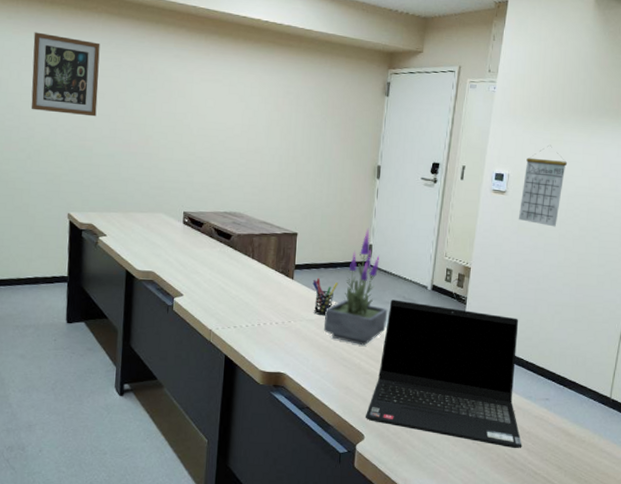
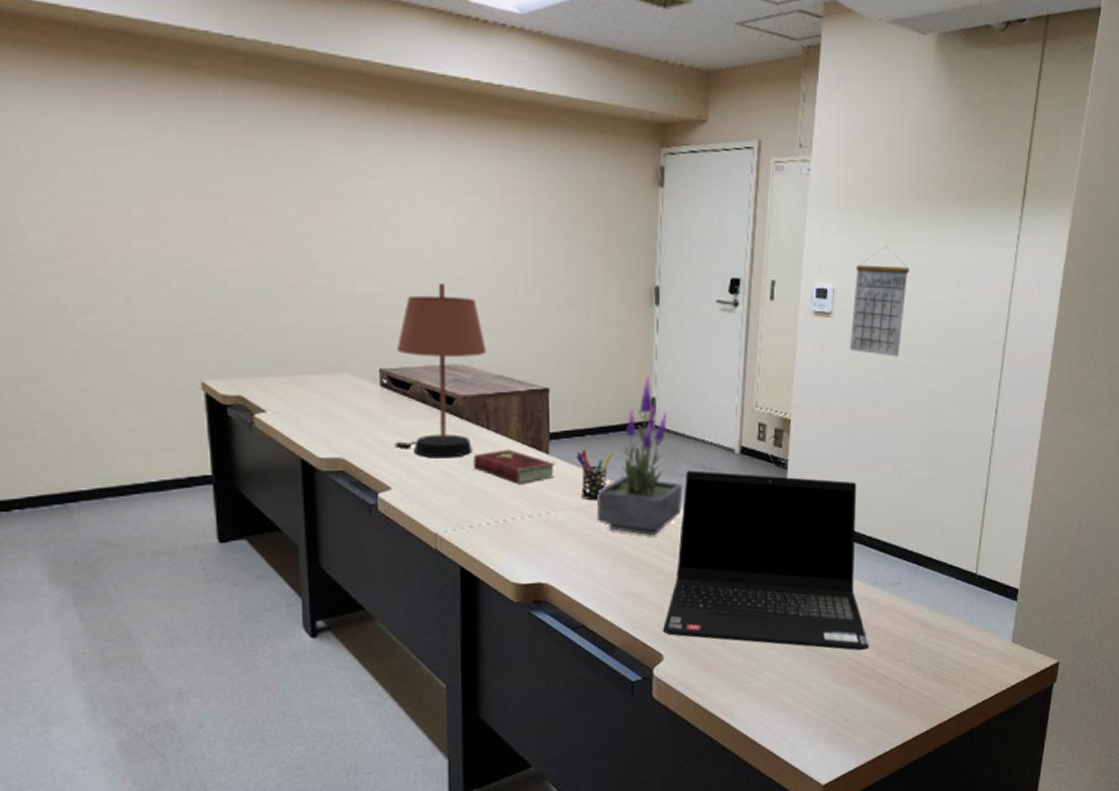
wall art: present [31,32,100,117] -> none [112,106,229,235]
table lamp: none [188,156,257,277] -> present [394,284,487,459]
hardcover book: none [240,274,297,300] -> present [472,449,555,484]

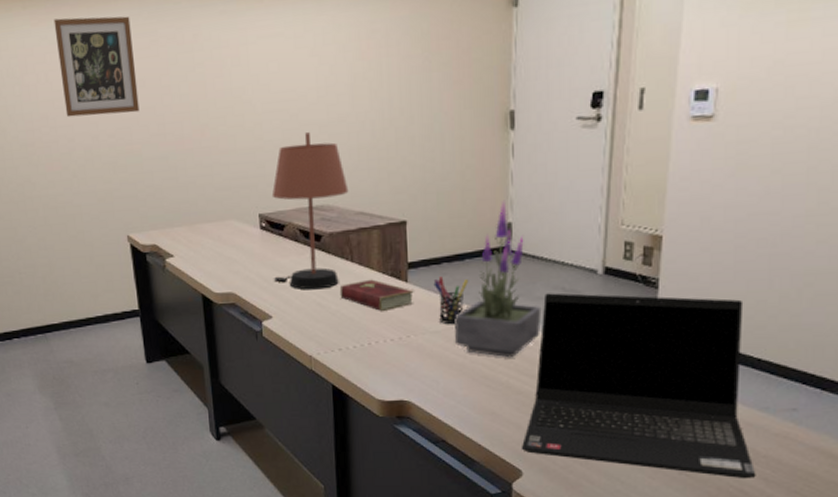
wall art: none [112,106,229,235] -> present [53,16,140,118]
calendar: present [849,245,910,357] -> none [735,29,820,158]

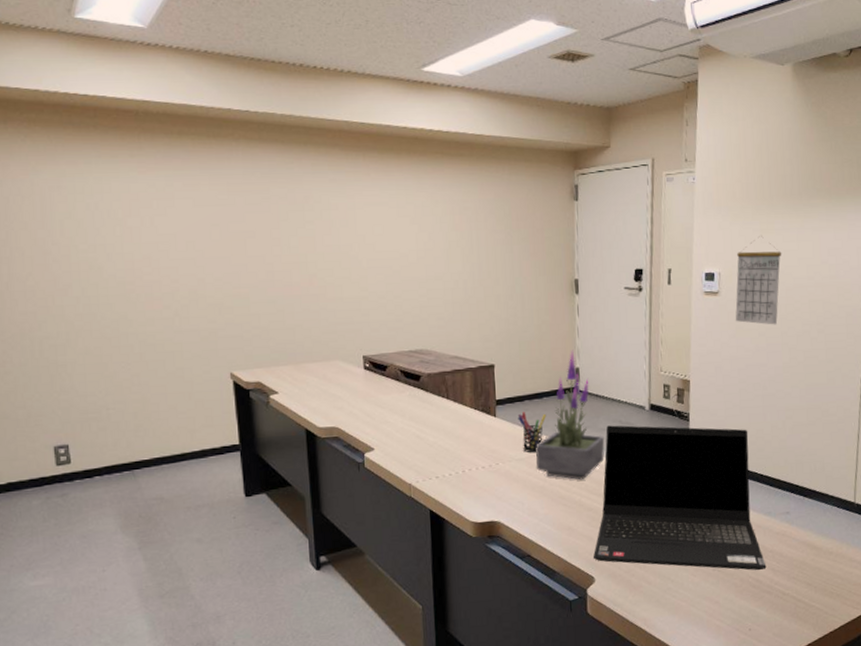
wall art: present [53,16,140,118] -> none [163,169,249,260]
table lamp: present [271,132,349,290] -> none [375,287,445,424]
hardcover book: present [339,279,414,311] -> none [436,414,502,442]
calendar: none [735,29,820,158] -> present [735,235,782,325]

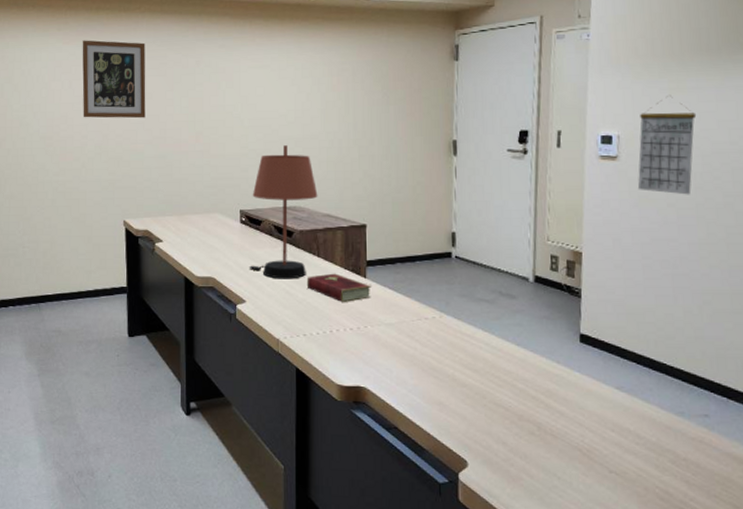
wall art: none [163,169,249,260] -> present [82,40,146,119]
table lamp: none [375,287,445,424] -> present [248,145,318,279]
hardcover book: none [436,414,502,442] -> present [306,273,372,302]
pen holder: present [517,412,547,453] -> none [388,275,419,319]
potted plant: present [535,349,605,480] -> none [406,213,483,353]
laptop computer: present [594,425,767,570] -> none [467,296,679,480]

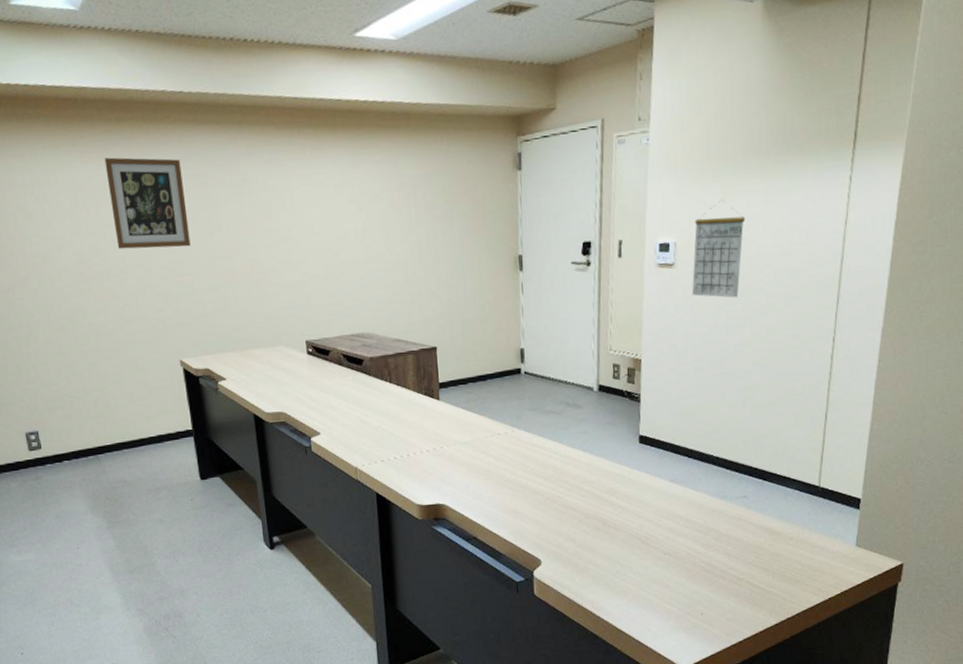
table lamp: present [248,145,318,279] -> none [317,269,386,409]
hardcover book: present [306,273,372,302] -> none [380,398,446,426]

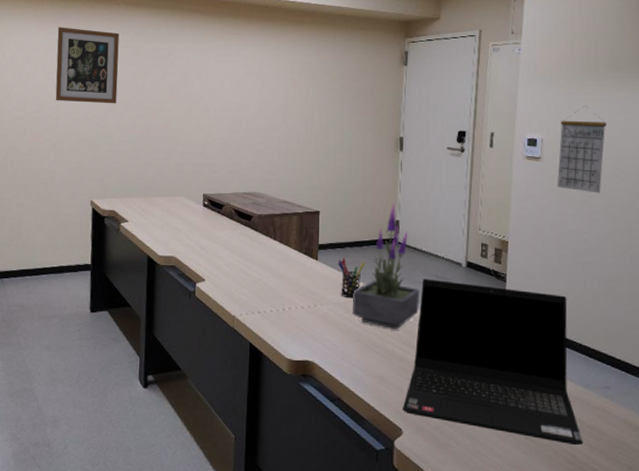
pen holder: none [461,395,491,436] -> present [338,258,365,299]
potted plant: none [480,329,552,464] -> present [352,202,420,330]
laptop computer: none [540,407,721,555] -> present [403,279,583,445]

